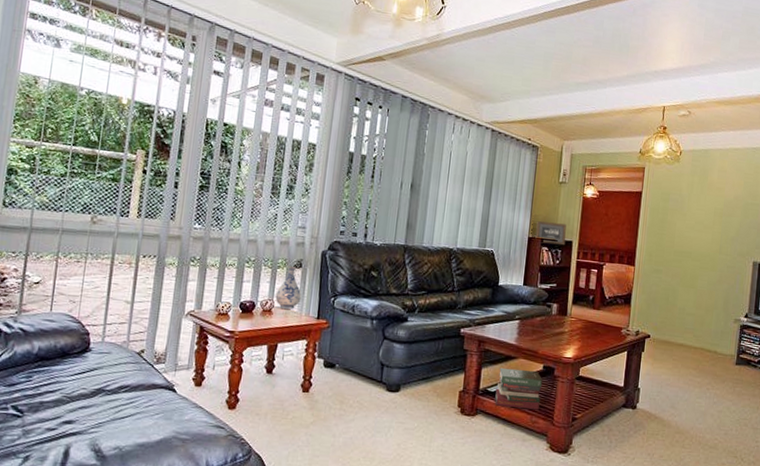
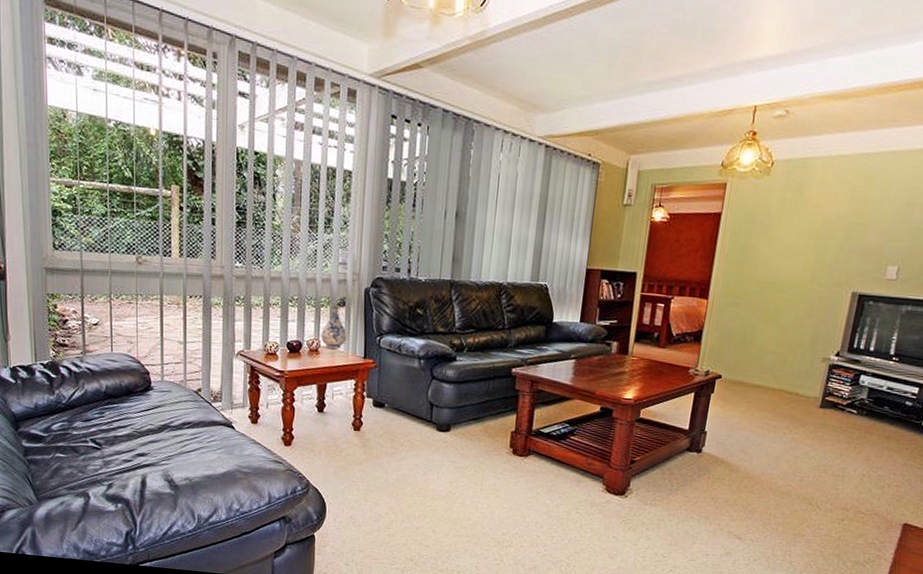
books: present [495,367,543,410] -> none [548,408,600,452]
picture frame: present [535,221,567,246] -> none [594,250,630,278]

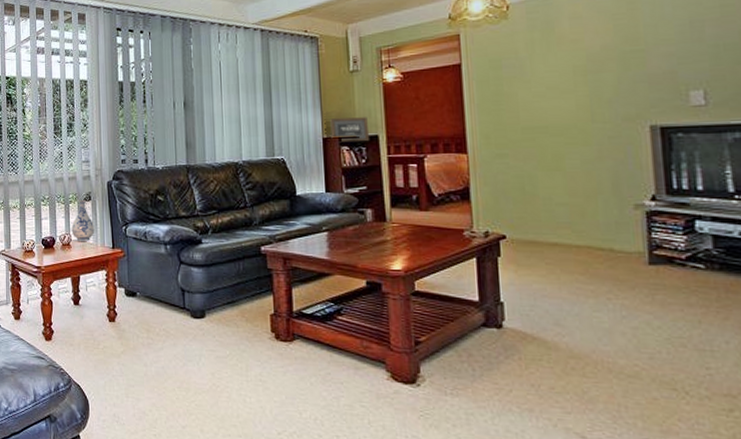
picture frame: none [594,250,630,278] -> present [330,117,370,143]

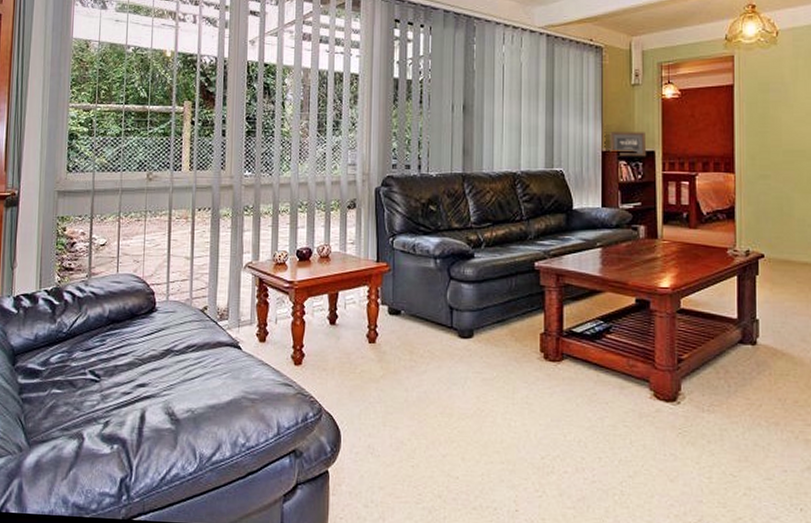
vase: present [71,199,95,242] -> none [331,206,358,255]

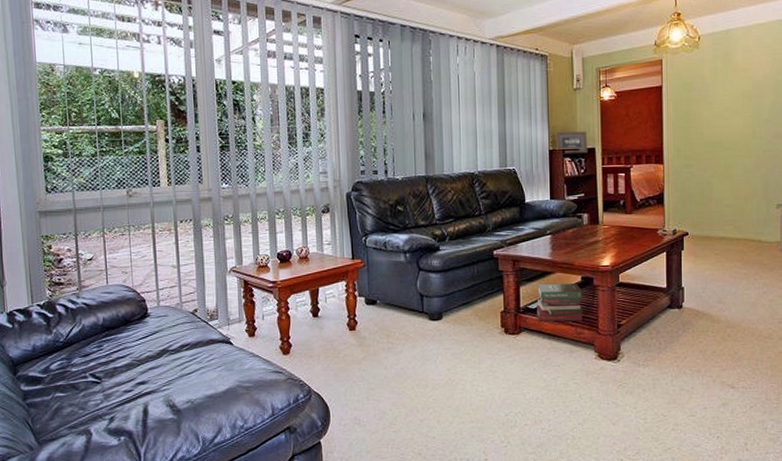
books: none [582,304,637,352] -> present [537,283,583,322]

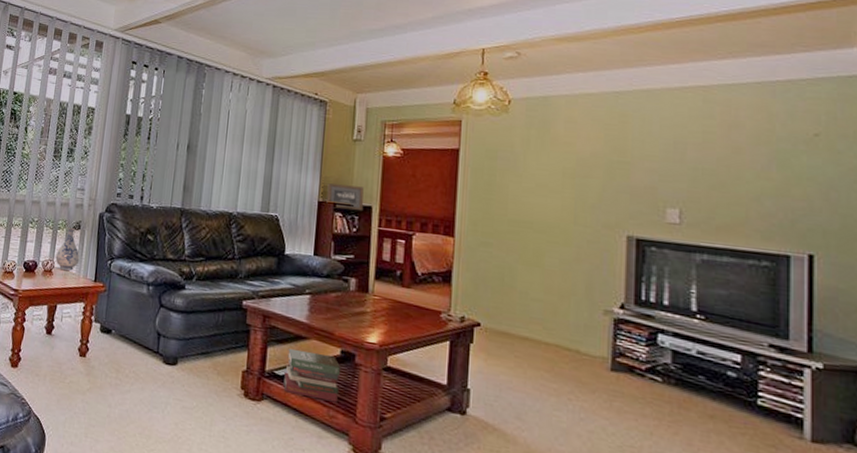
vase: none [309,211,334,255] -> present [55,227,80,271]

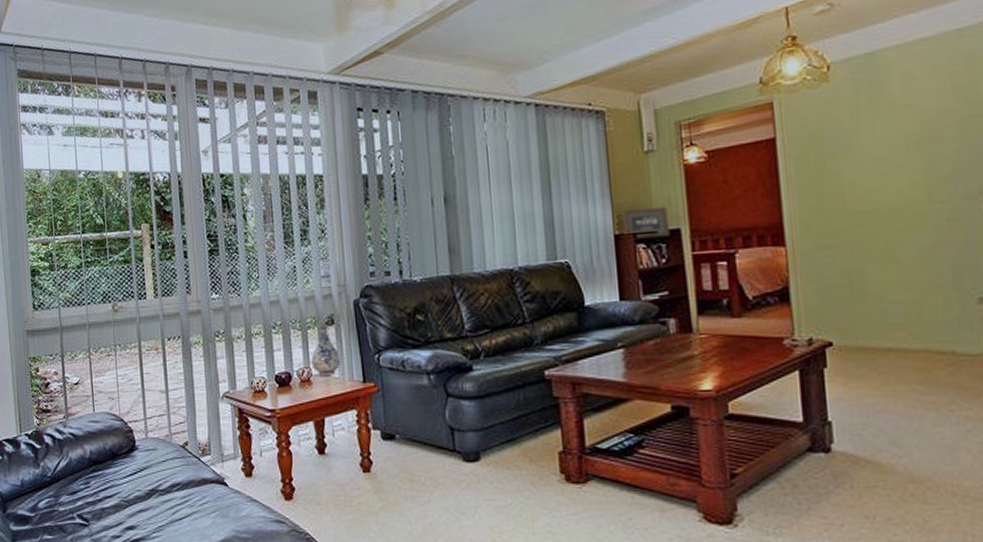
books: present [283,348,341,403] -> none [608,414,677,468]

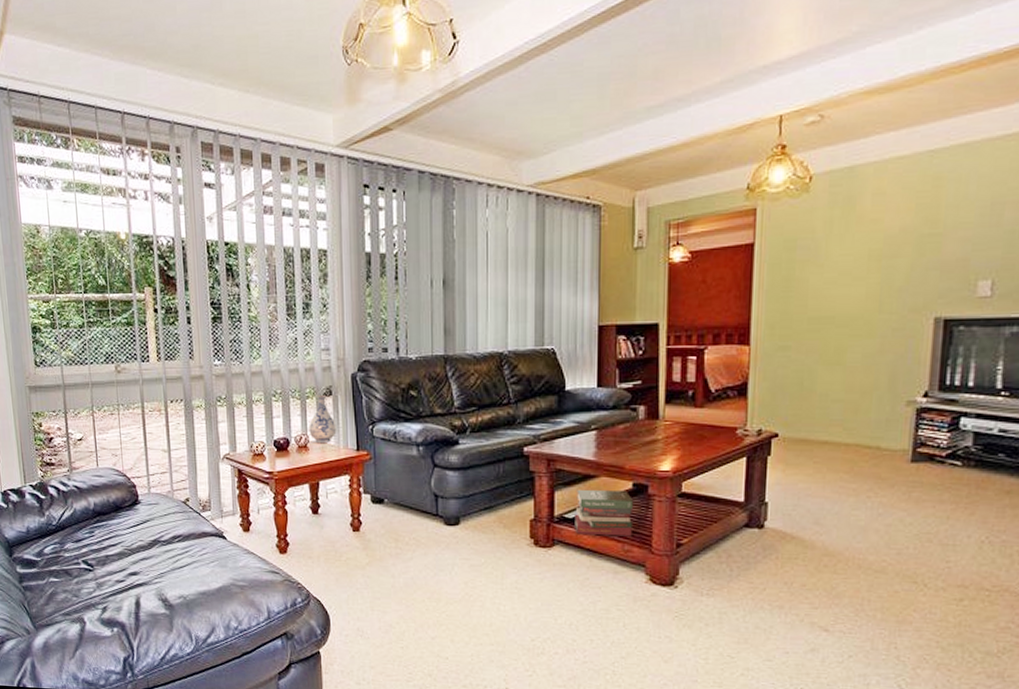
books: none [608,414,677,468] -> present [575,489,634,537]
picture frame: present [622,207,671,240] -> none [607,302,650,331]

